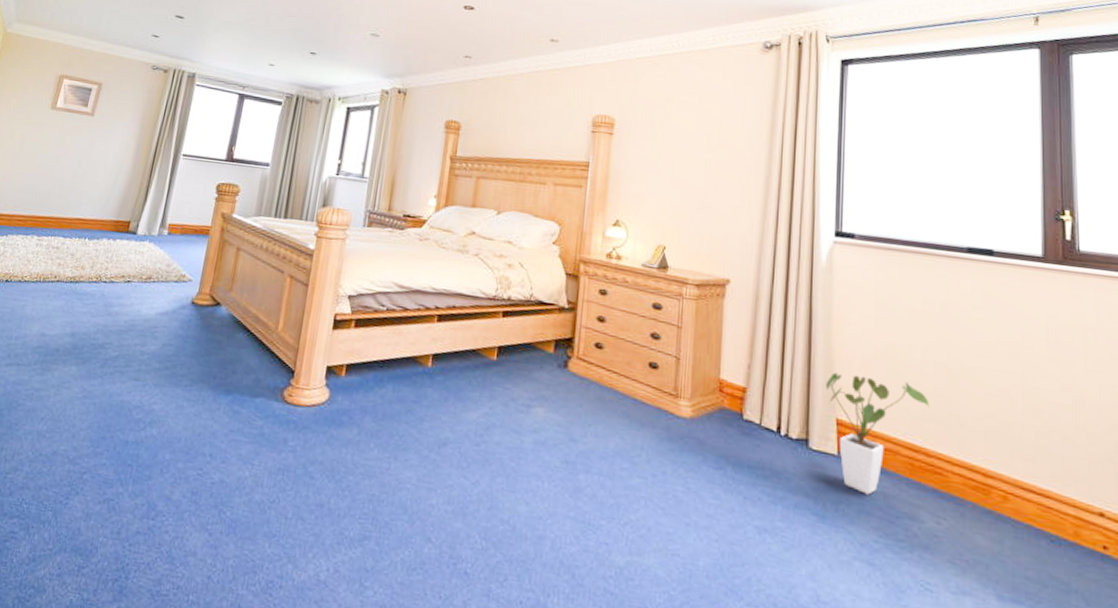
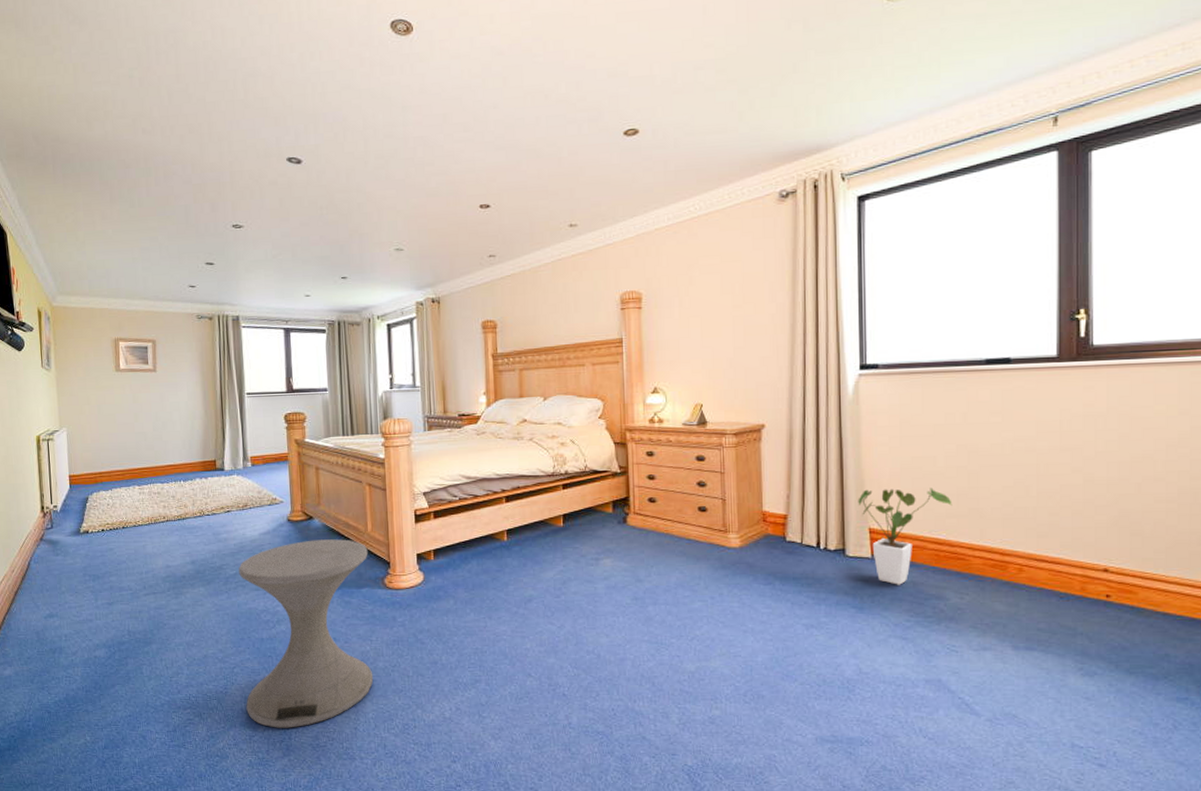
side table: none [84,329,273,565] -> present [239,539,374,728]

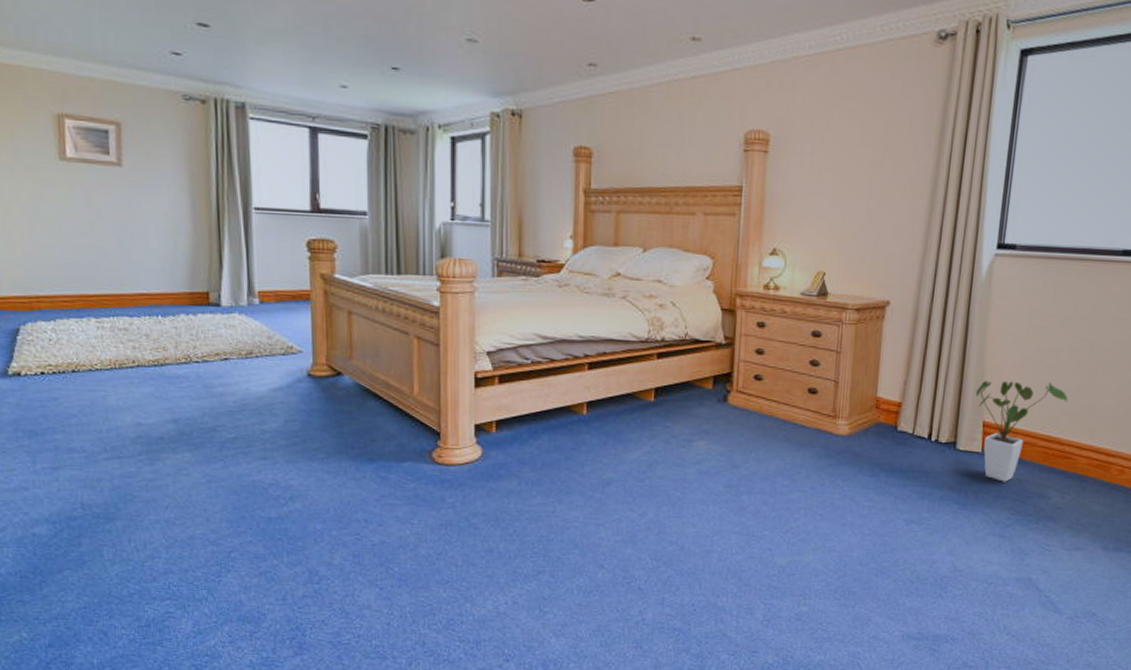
side table: present [239,539,374,728] -> none [239,401,413,623]

